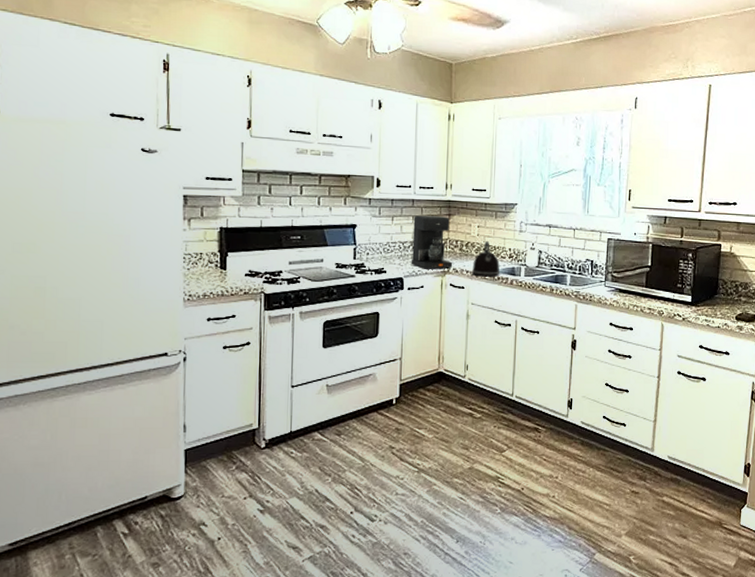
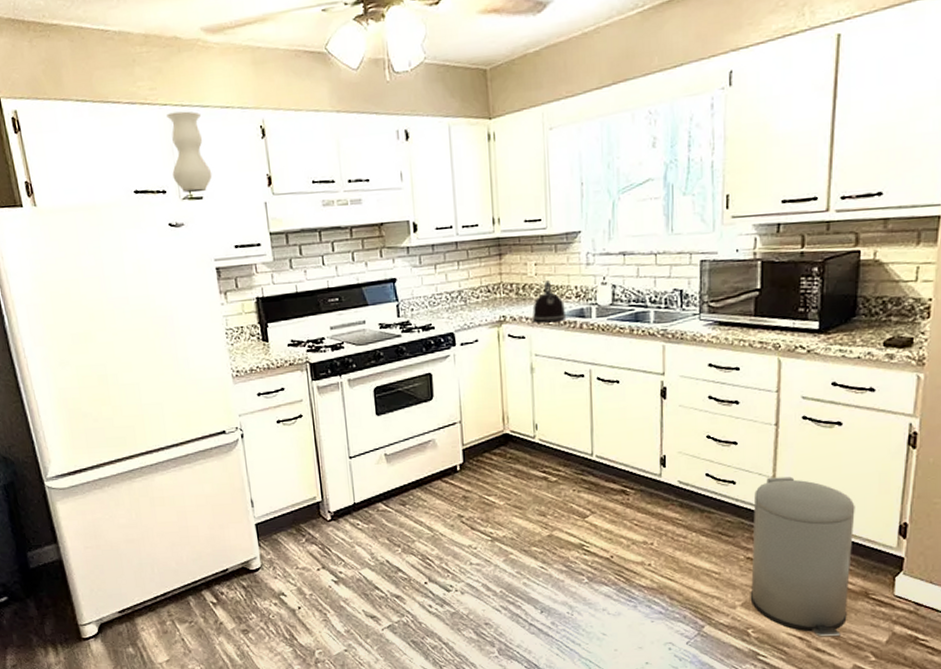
vase: none [153,50,194,125] -> present [167,111,212,193]
coffee maker: present [411,215,453,269] -> none [459,257,510,321]
pedal bin: none [633,421,714,564] -> present [750,476,855,638]

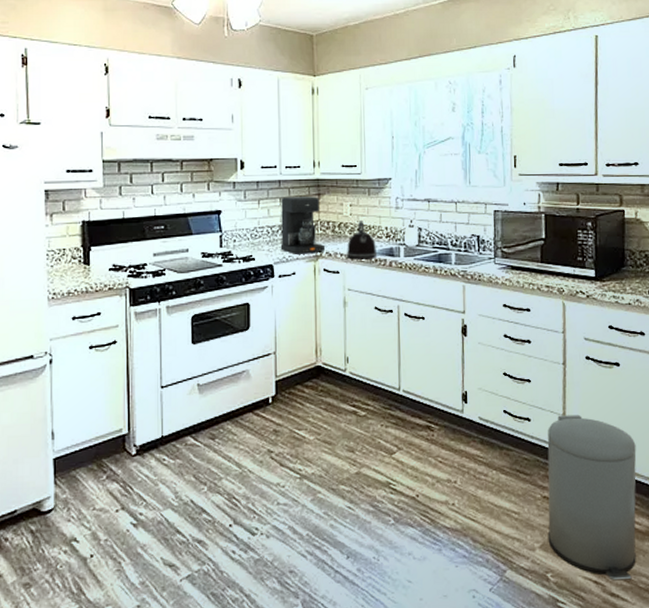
vase: present [167,111,212,193] -> none [13,44,53,118]
coffee maker: none [459,257,510,321] -> present [280,196,326,254]

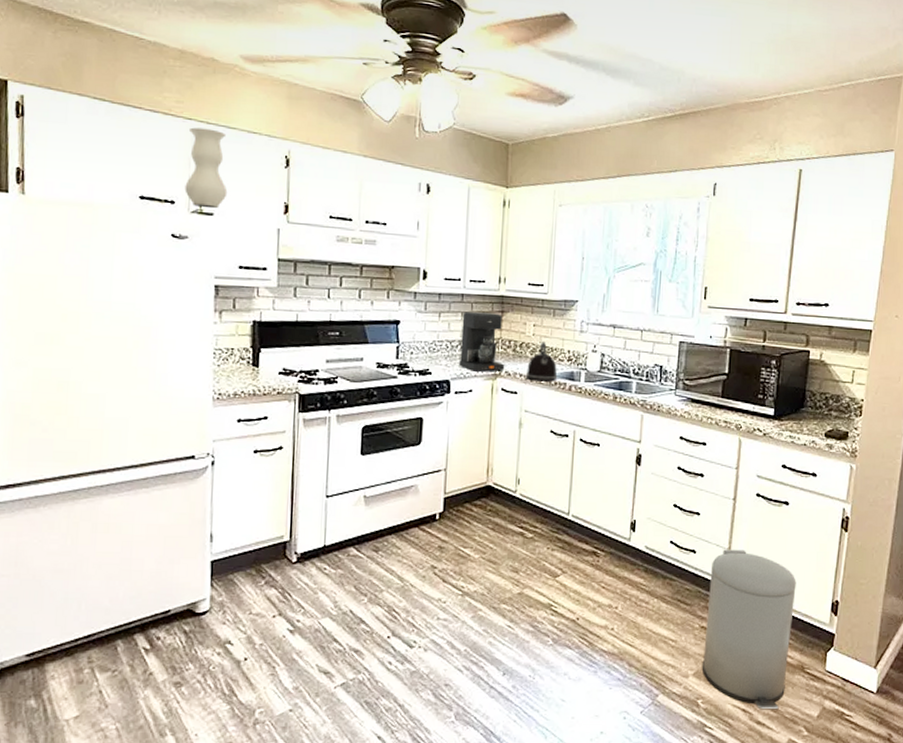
vase: none [13,44,53,118] -> present [185,127,228,209]

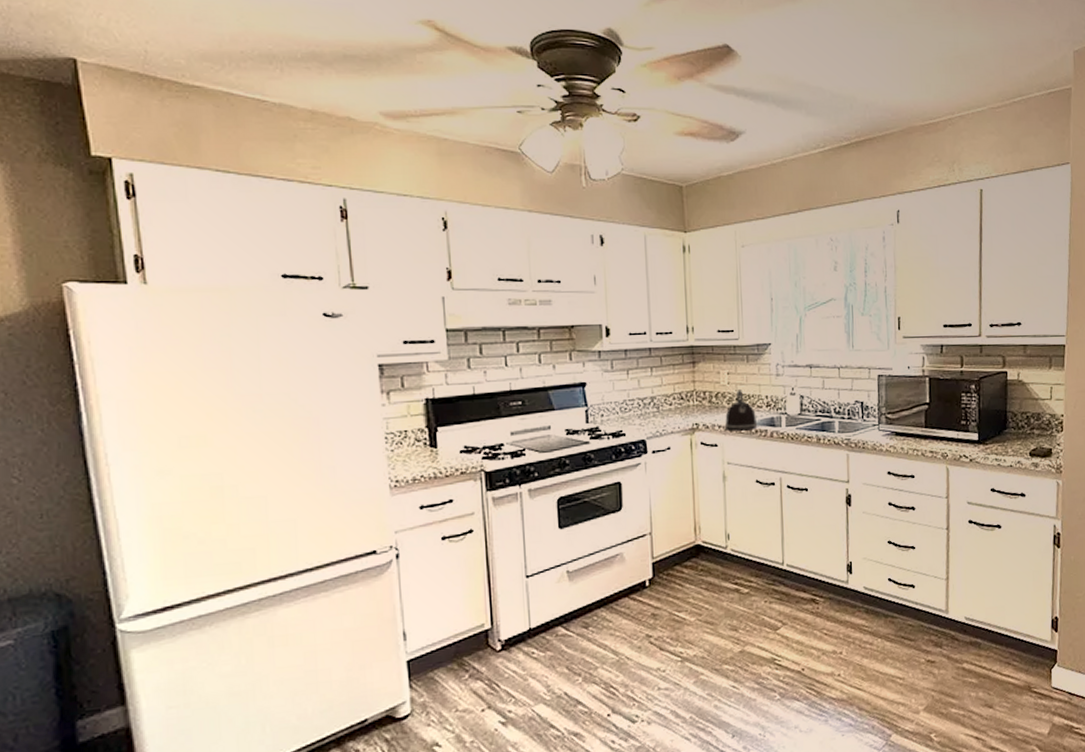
vase: present [185,127,228,209] -> none [331,194,382,282]
coffee maker: present [458,311,505,372] -> none [652,365,703,428]
pedal bin: present [701,549,797,711] -> none [931,578,1016,736]

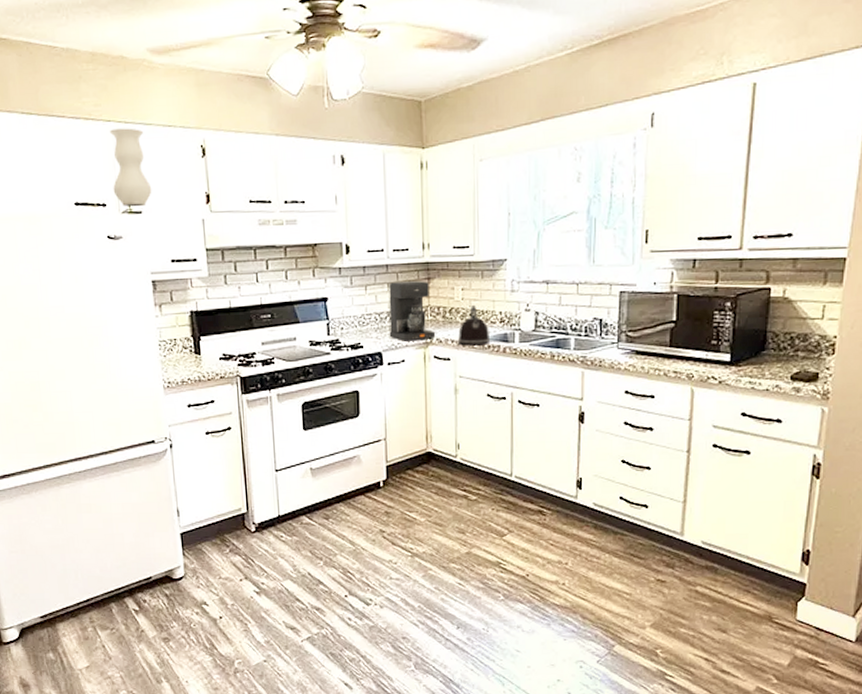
vase: none [331,194,382,282] -> present [110,128,152,207]
coffee maker: none [652,365,703,428] -> present [389,281,436,341]

